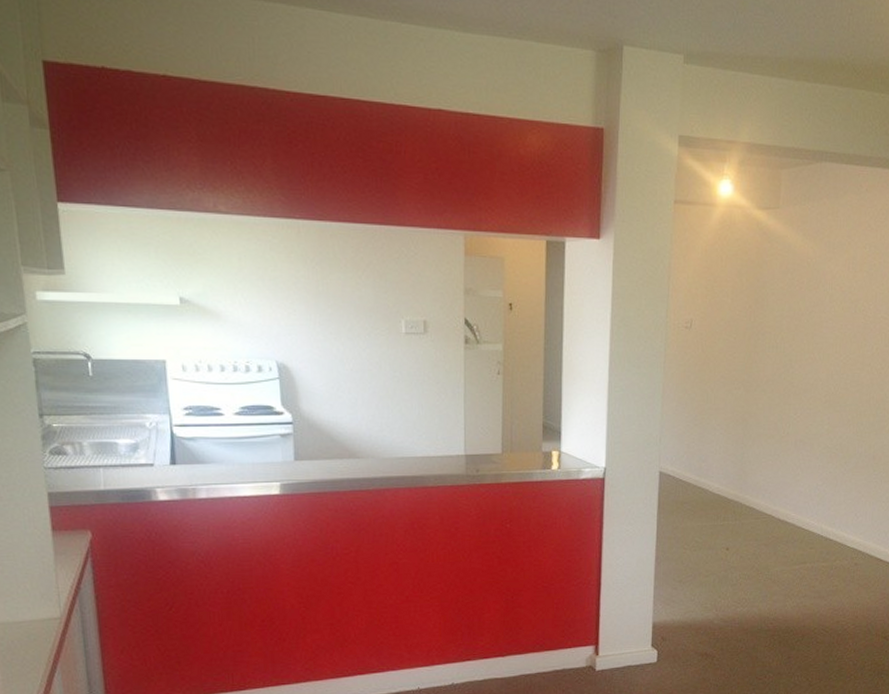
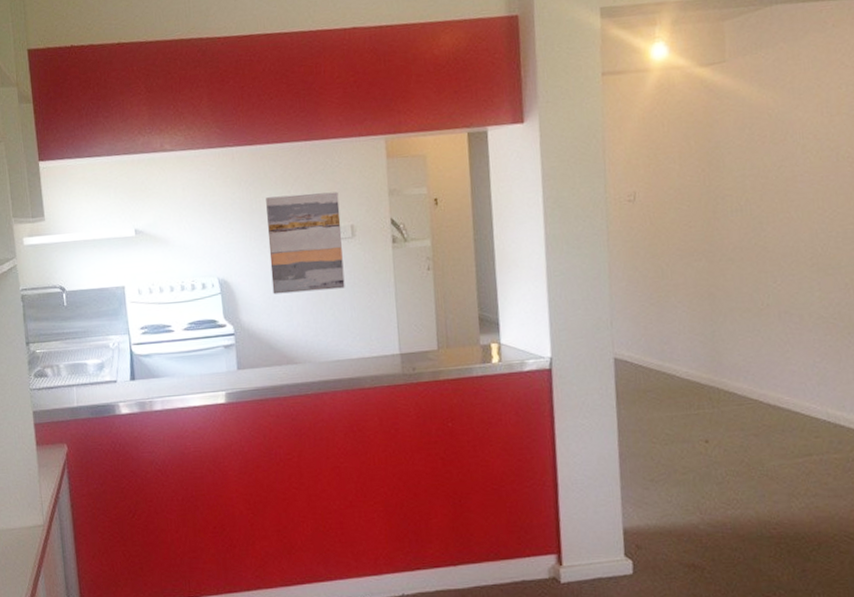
wall art: none [334,280,414,385] -> present [266,191,345,295]

